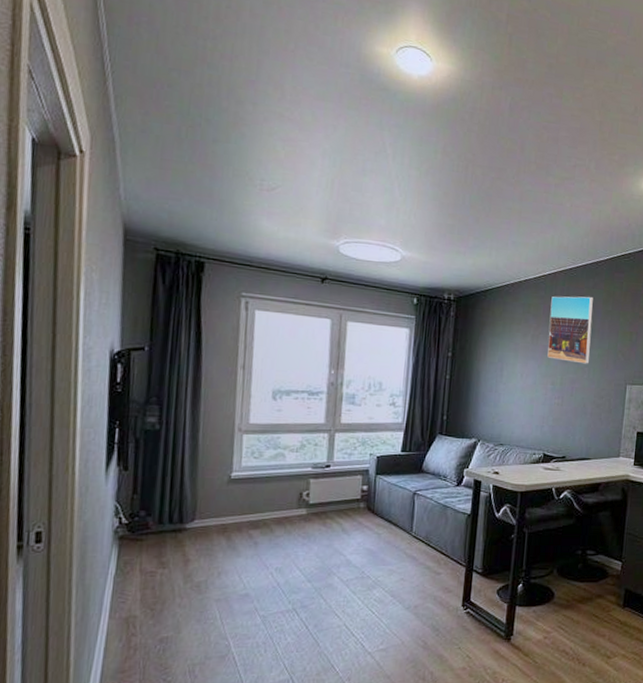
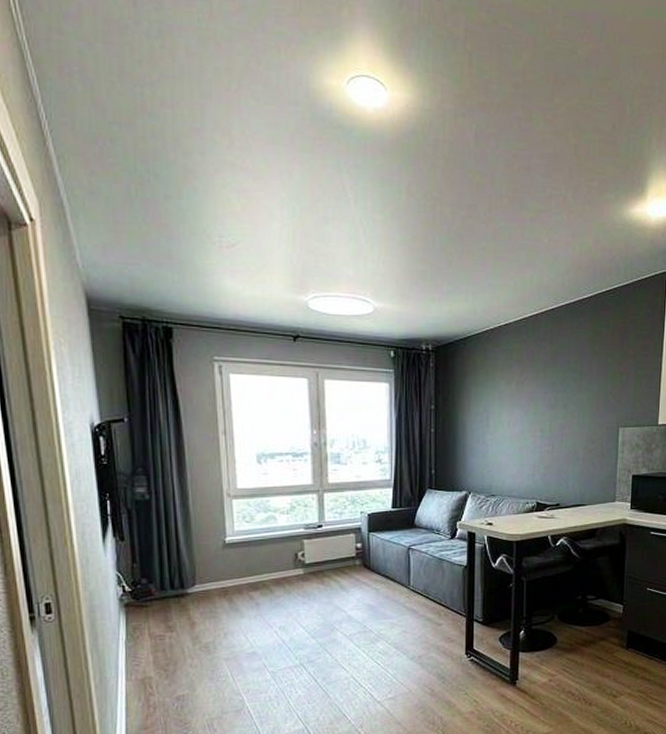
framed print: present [547,296,593,364] -> none [533,337,580,409]

